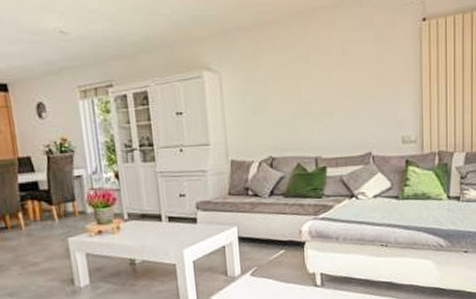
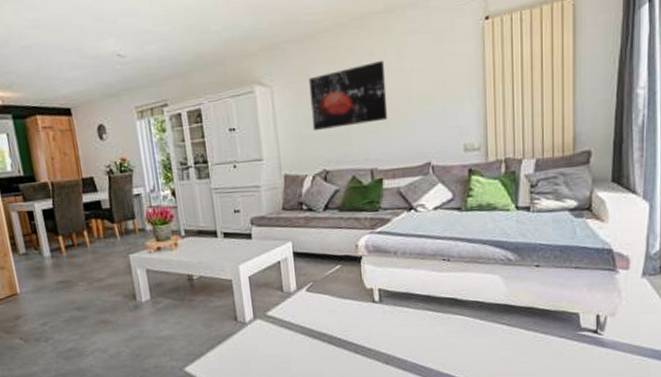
wall art: none [256,53,332,119] -> present [308,60,388,131]

